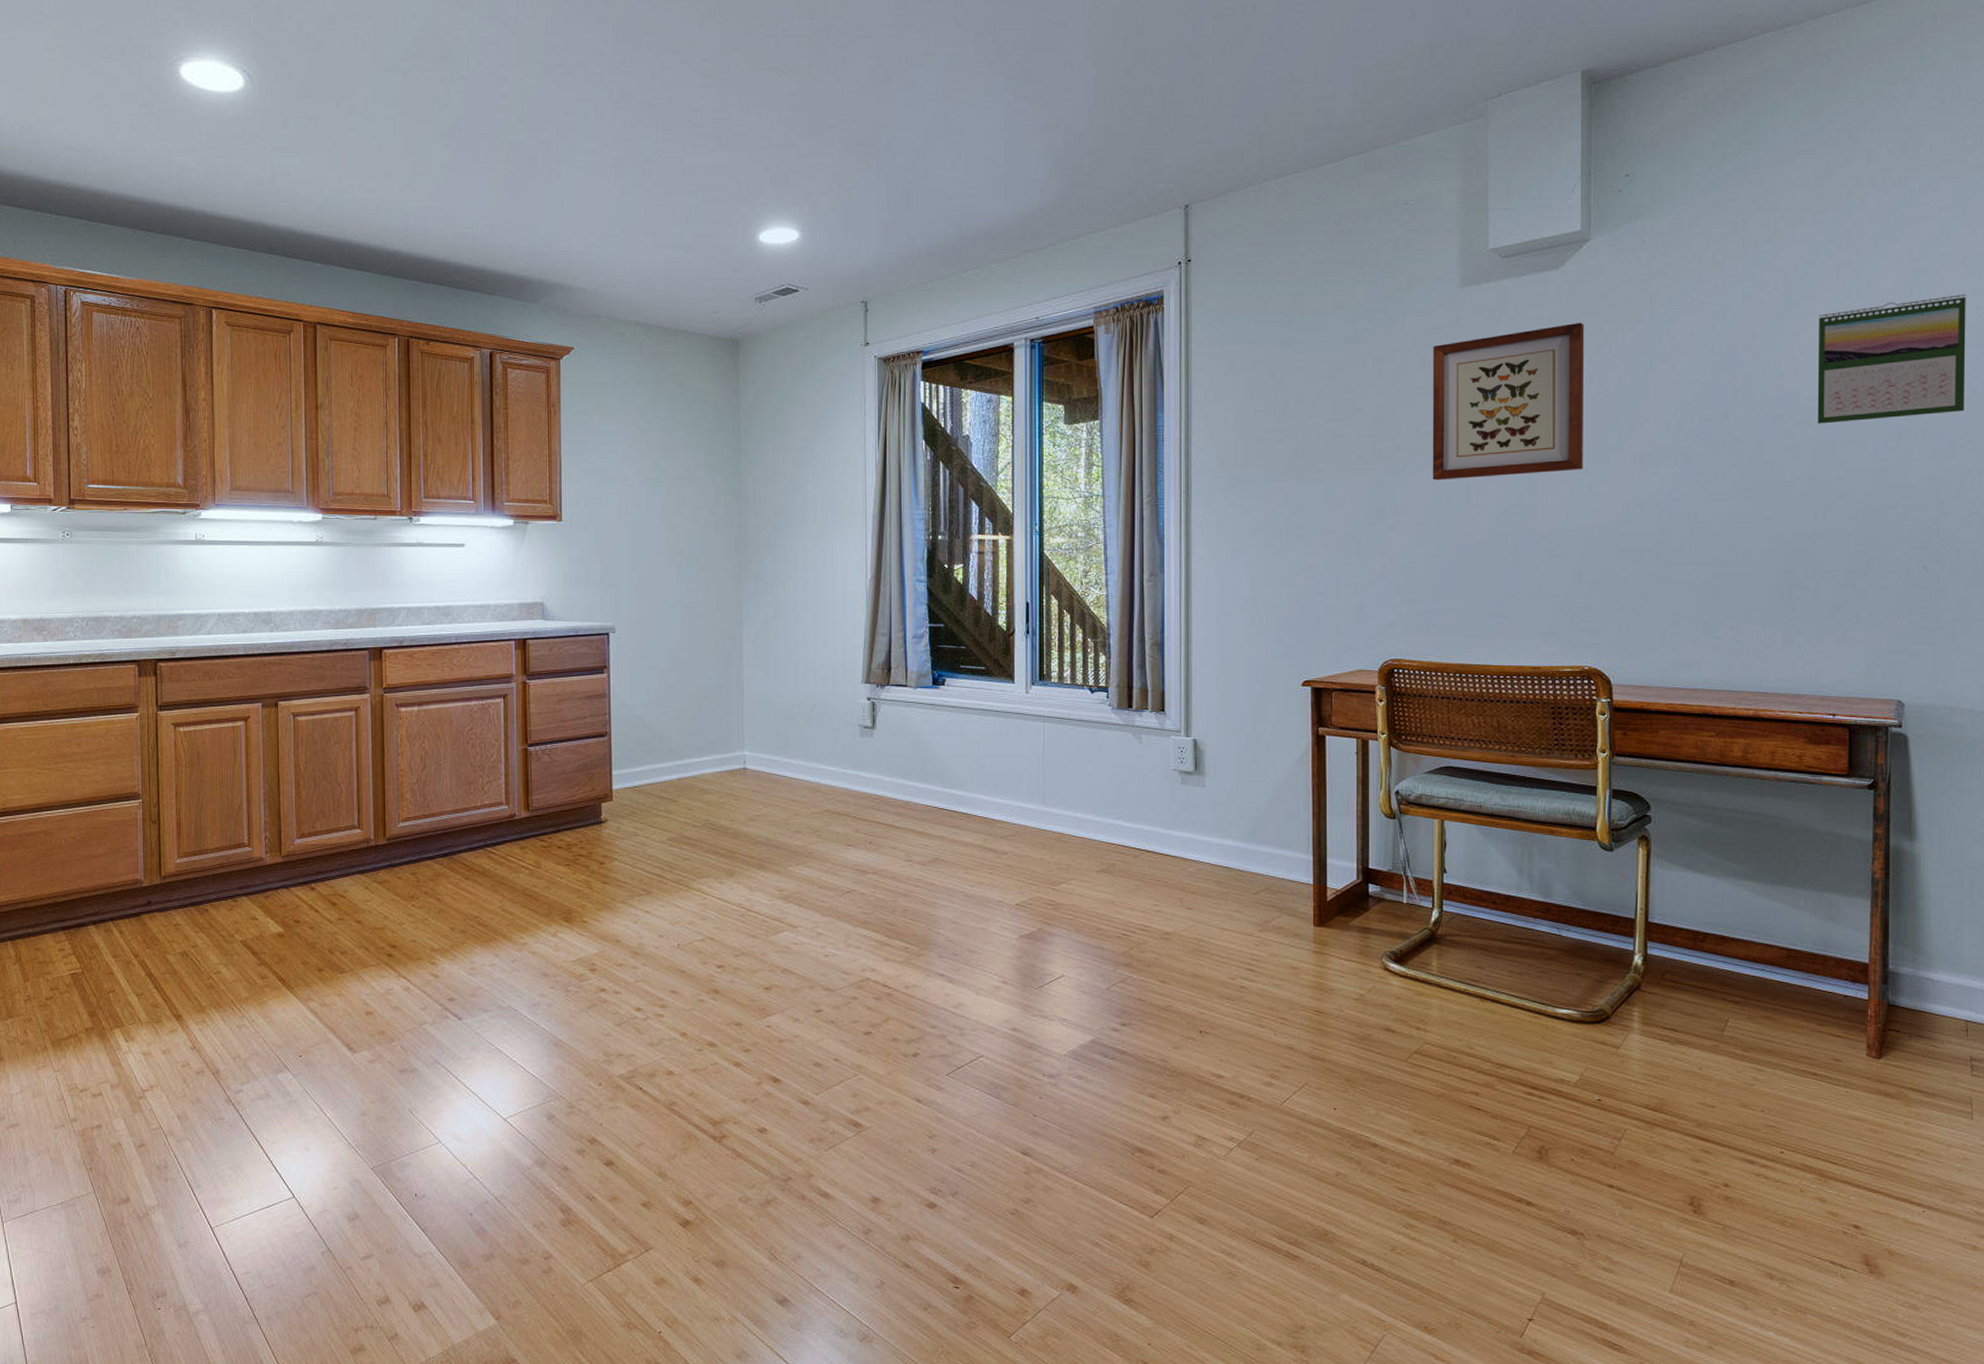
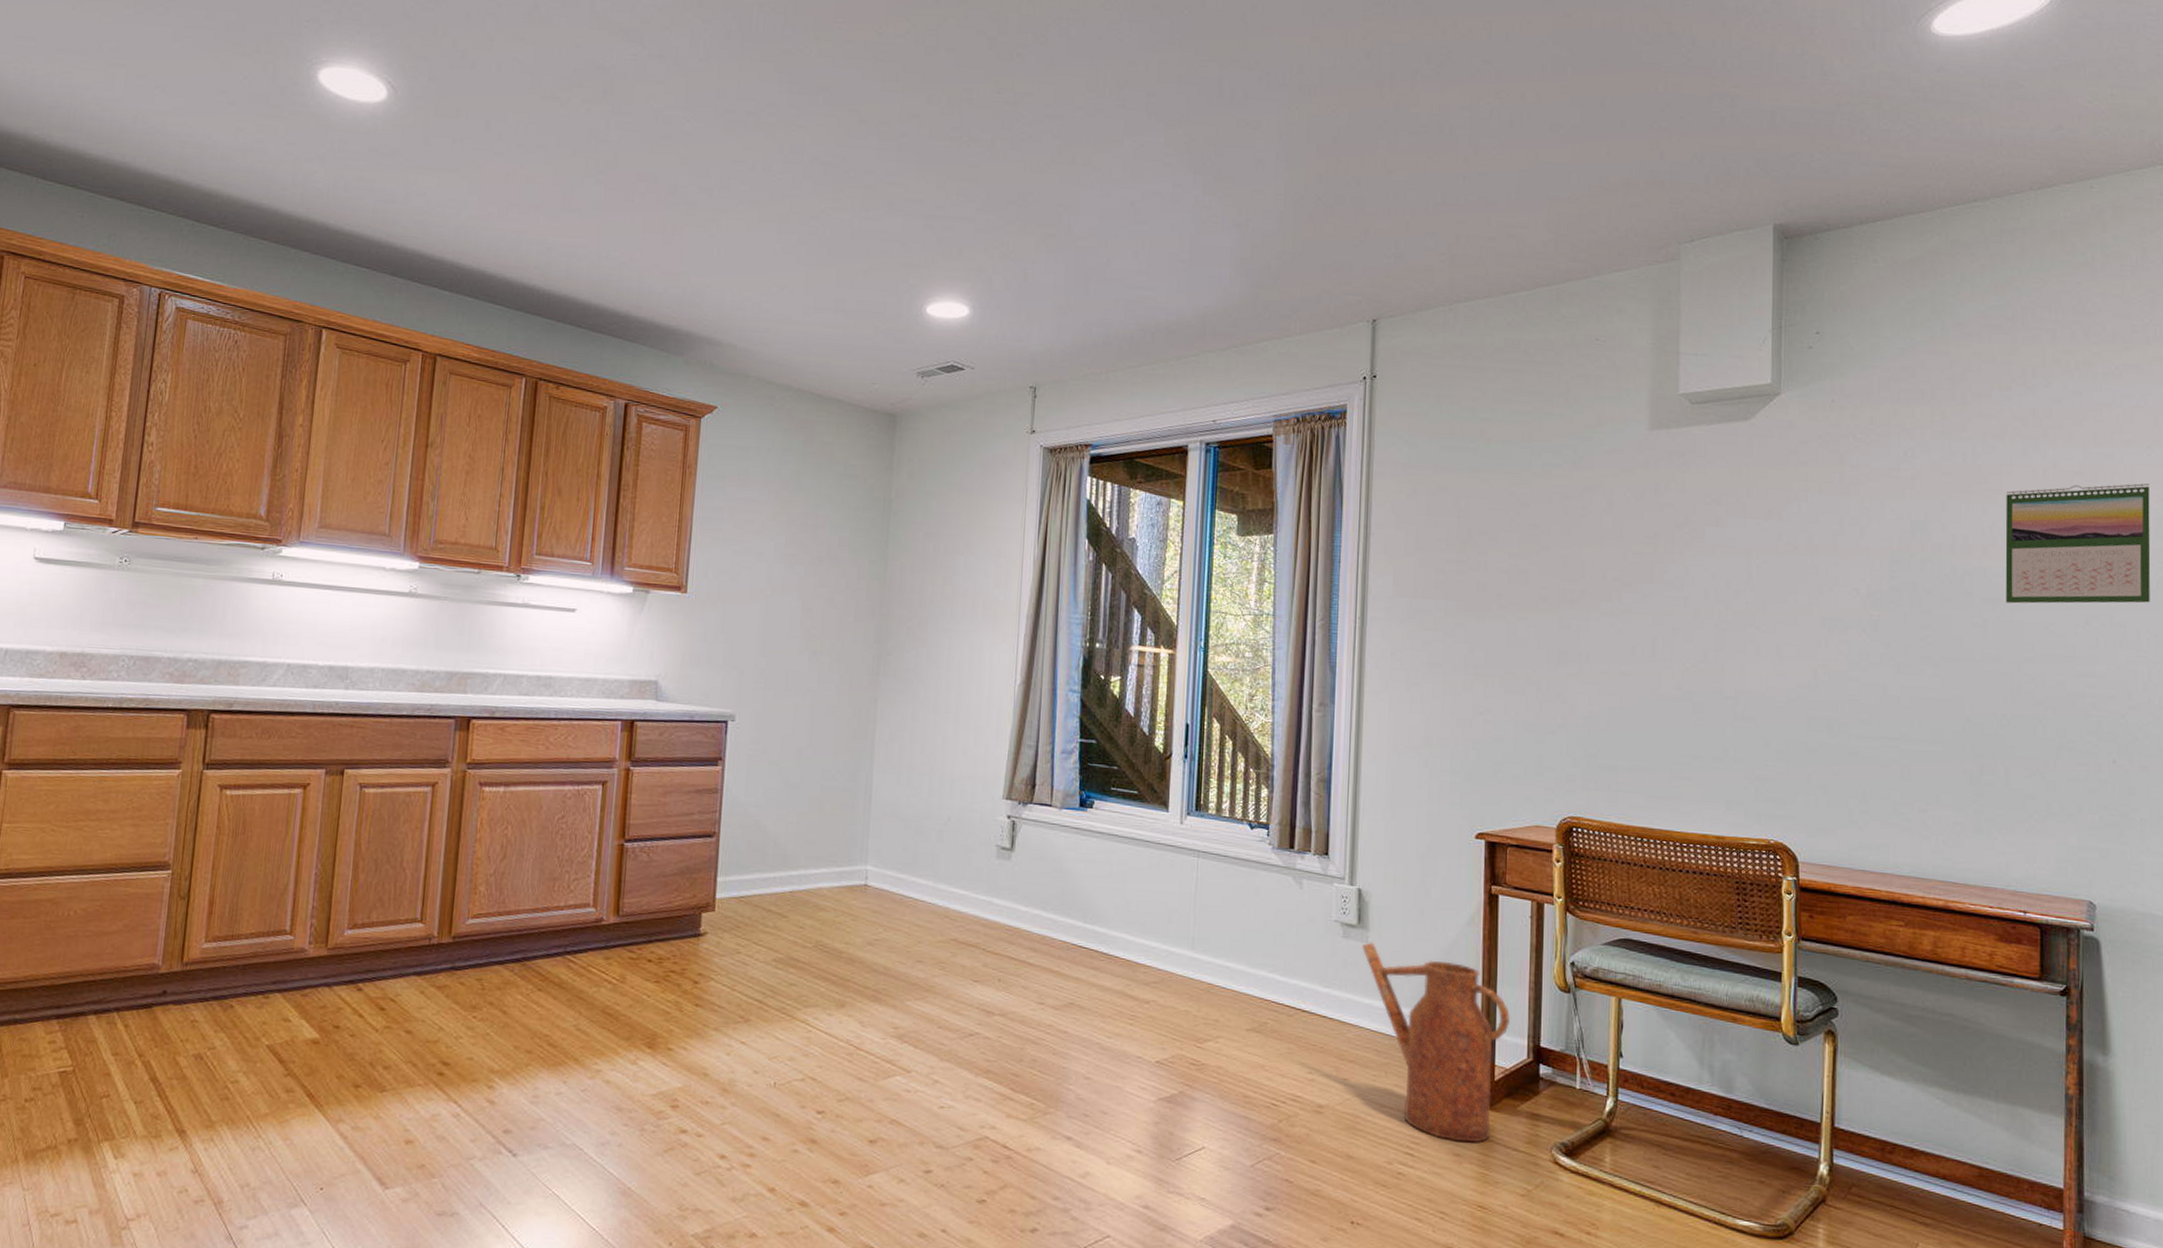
watering can: none [1199,786,1340,957] -> present [1362,942,1511,1144]
wall art: present [1432,322,1585,481] -> none [1617,476,1774,631]

